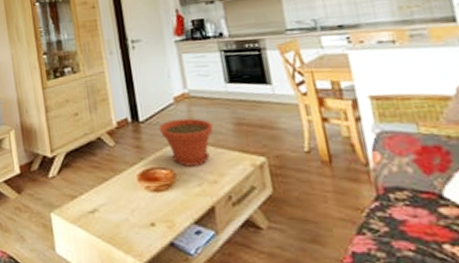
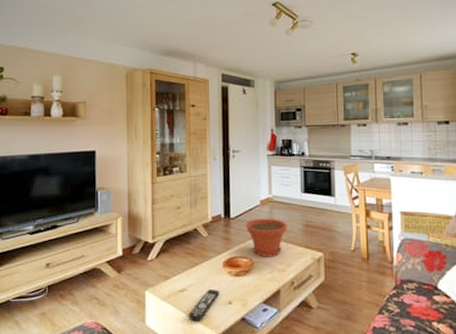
remote control: none [103,209,139,248] -> present [188,289,220,322]

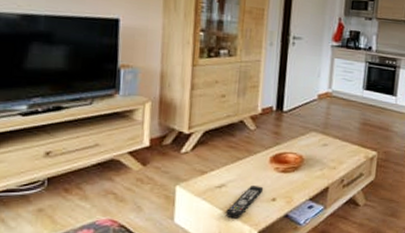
plant pot: present [245,218,287,257] -> none [299,113,344,154]

